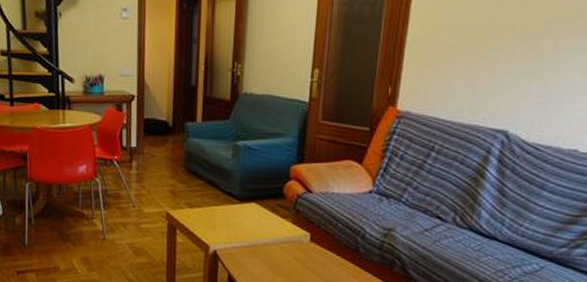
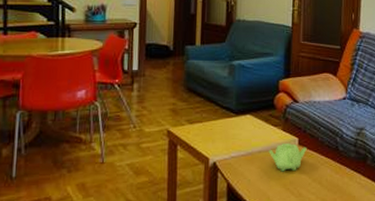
teapot: none [275,238,320,269] -> present [268,143,307,172]

